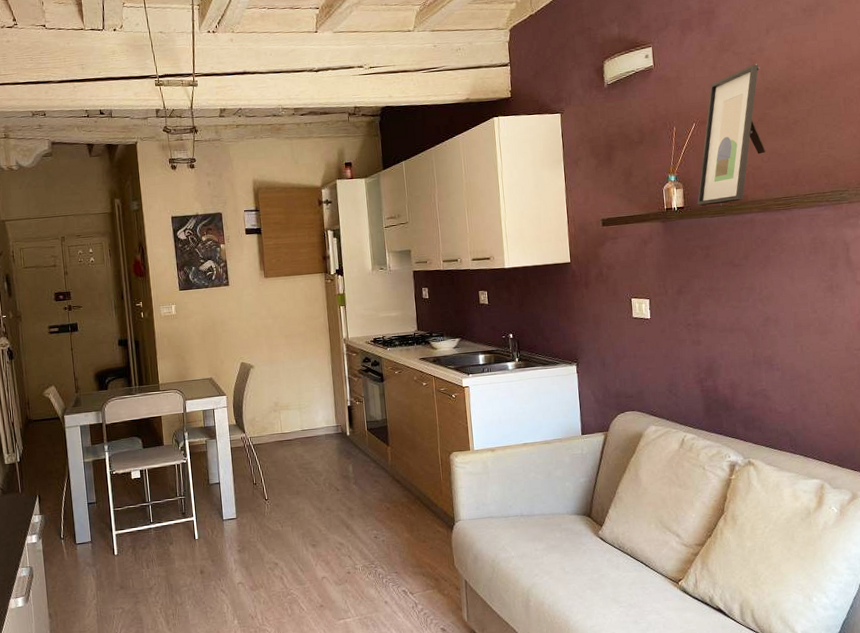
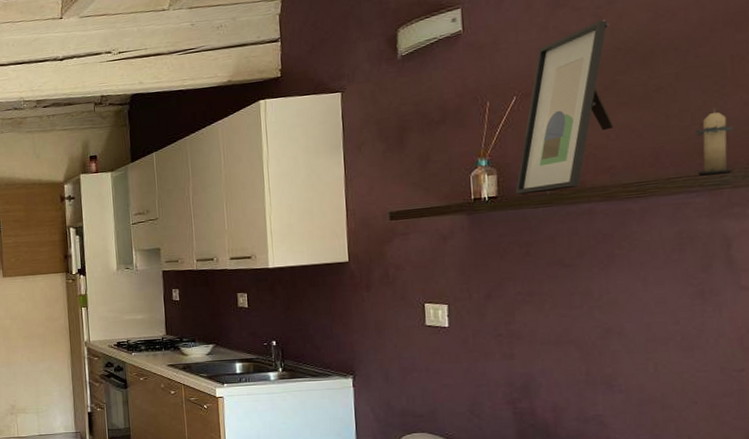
candle: none [822,139,848,193] -> present [695,108,734,176]

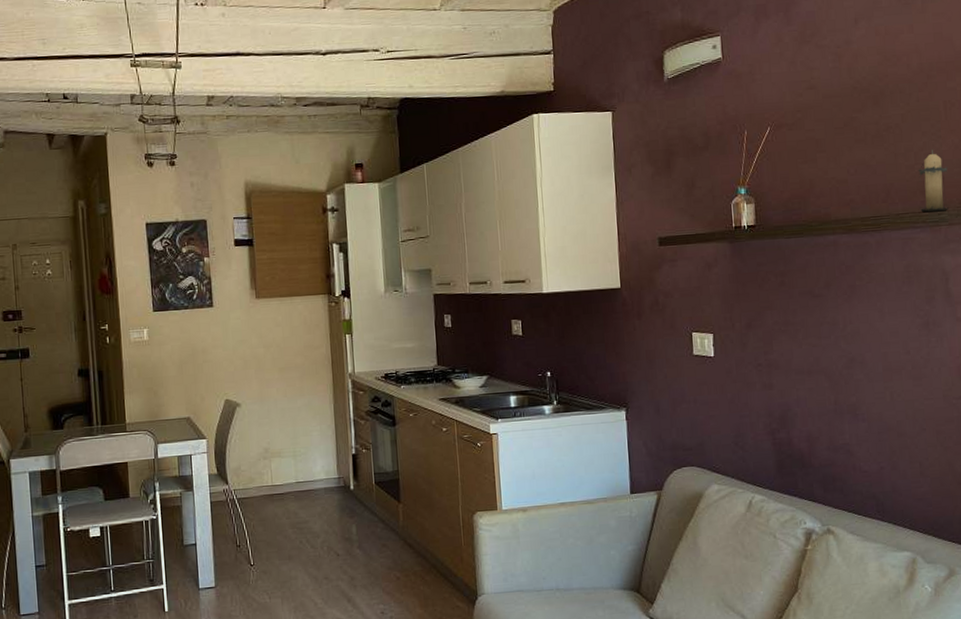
picture frame: present [515,19,614,195] -> none [771,58,853,225]

